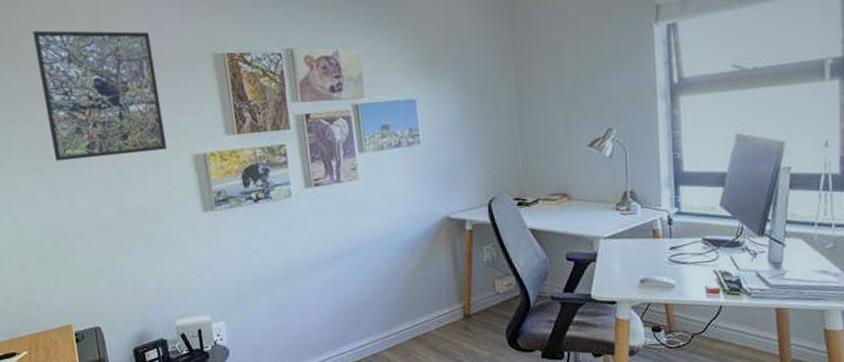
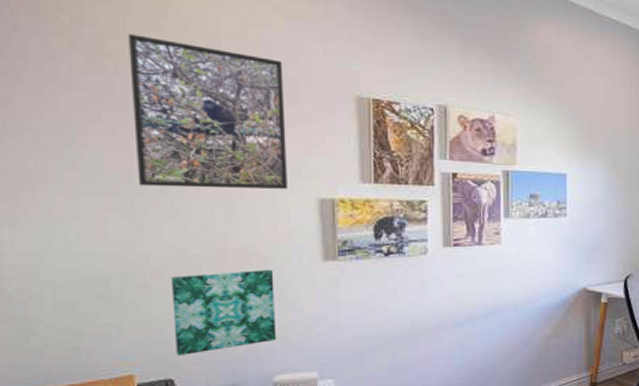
wall art: none [88,224,174,306] -> present [172,269,277,355]

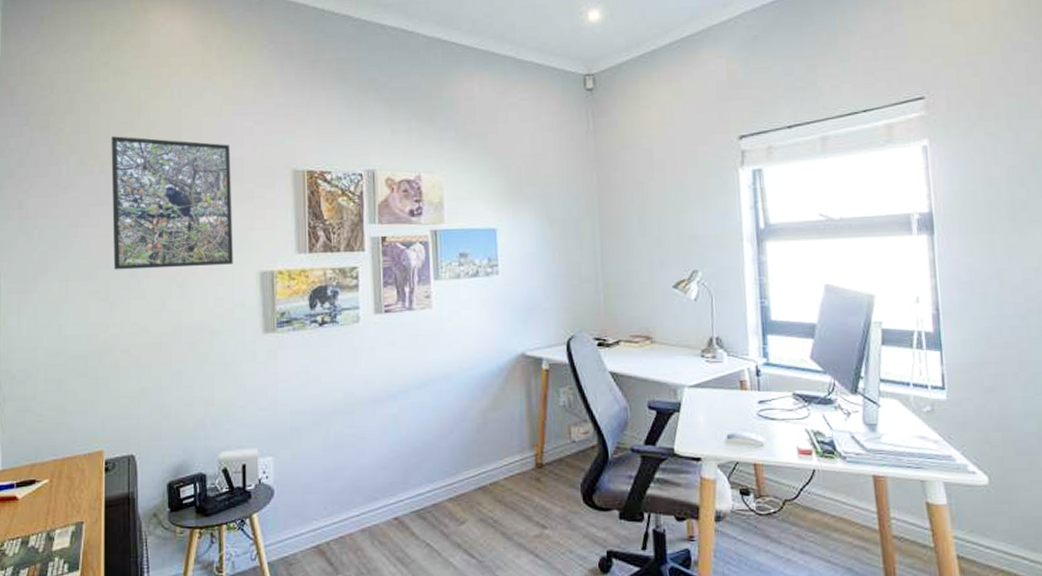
wall art: present [172,269,277,355] -> none [136,343,222,431]

